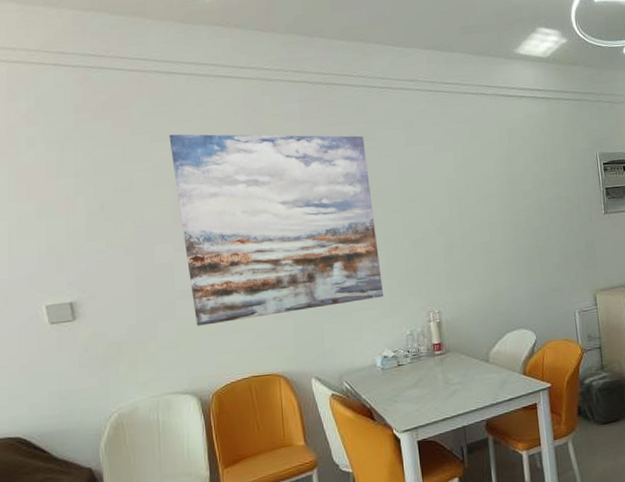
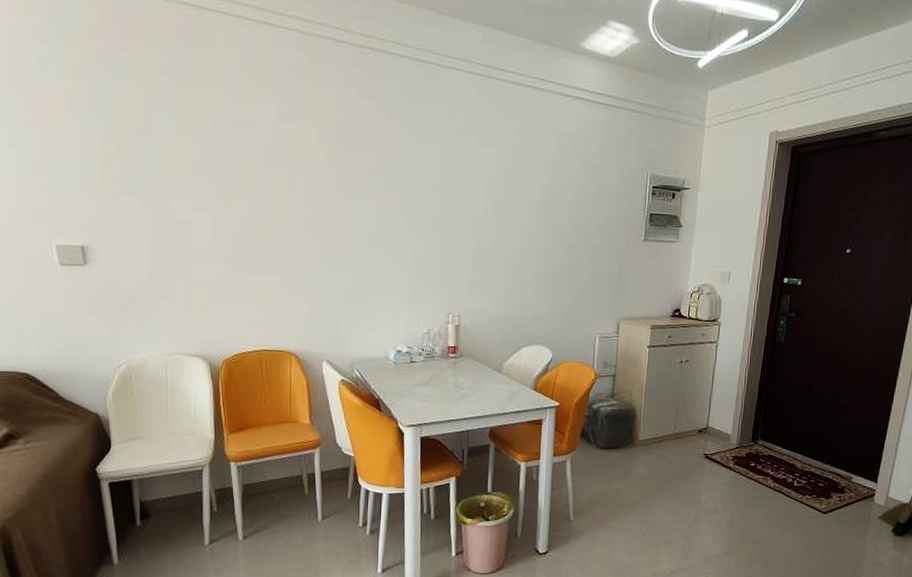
wall art: present [169,134,383,326] -> none [194,79,405,292]

